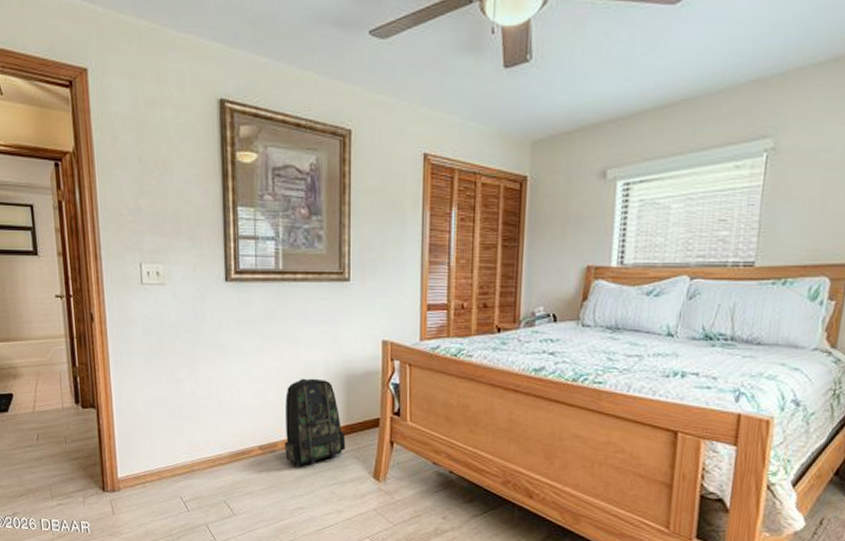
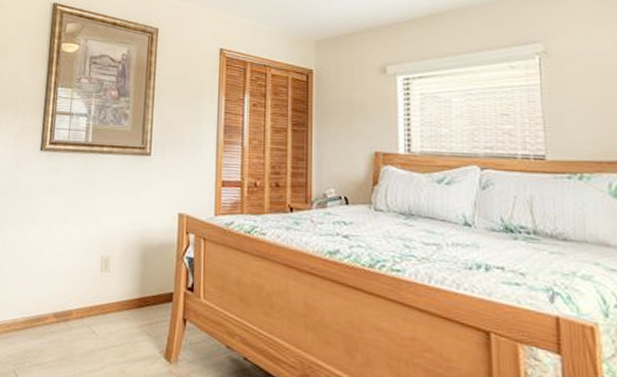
backpack: present [285,378,346,469] -> none [78,246,139,342]

